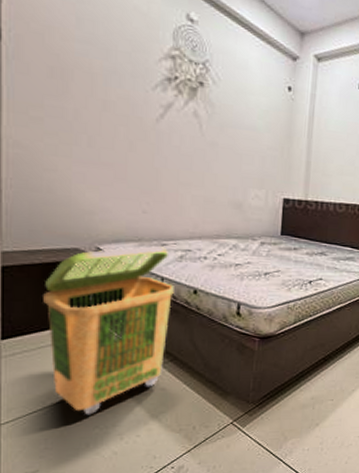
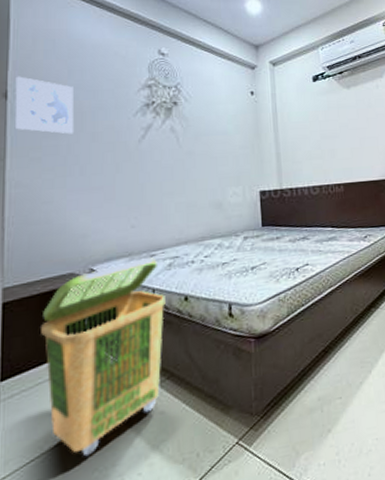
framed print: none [11,12,83,98] -> present [15,76,75,134]

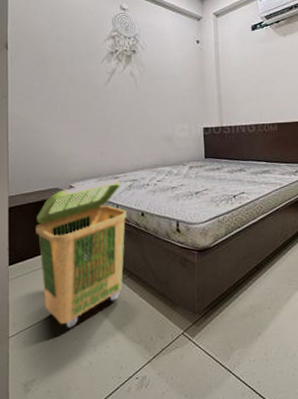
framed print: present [15,76,75,134] -> none [13,30,57,78]

